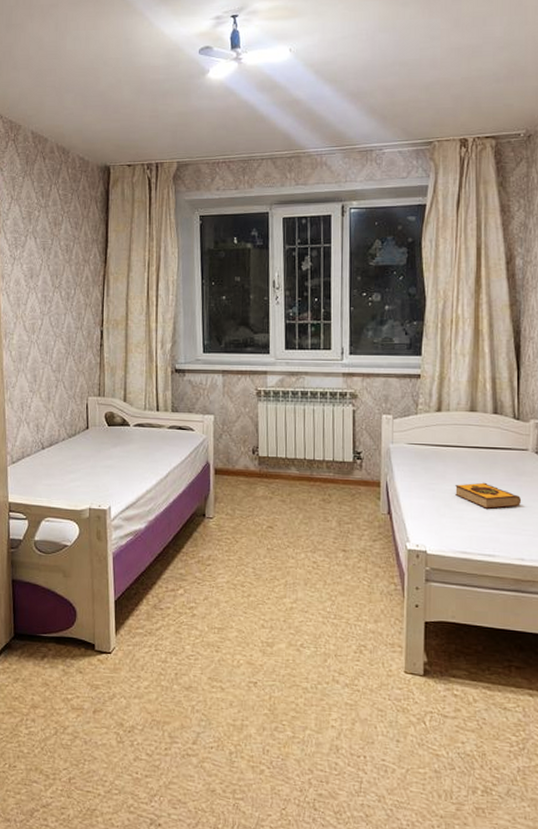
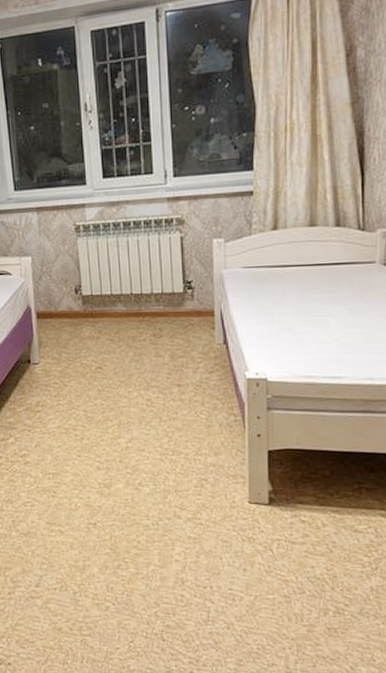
hardback book: present [455,482,521,509] -> none [296,301,368,329]

